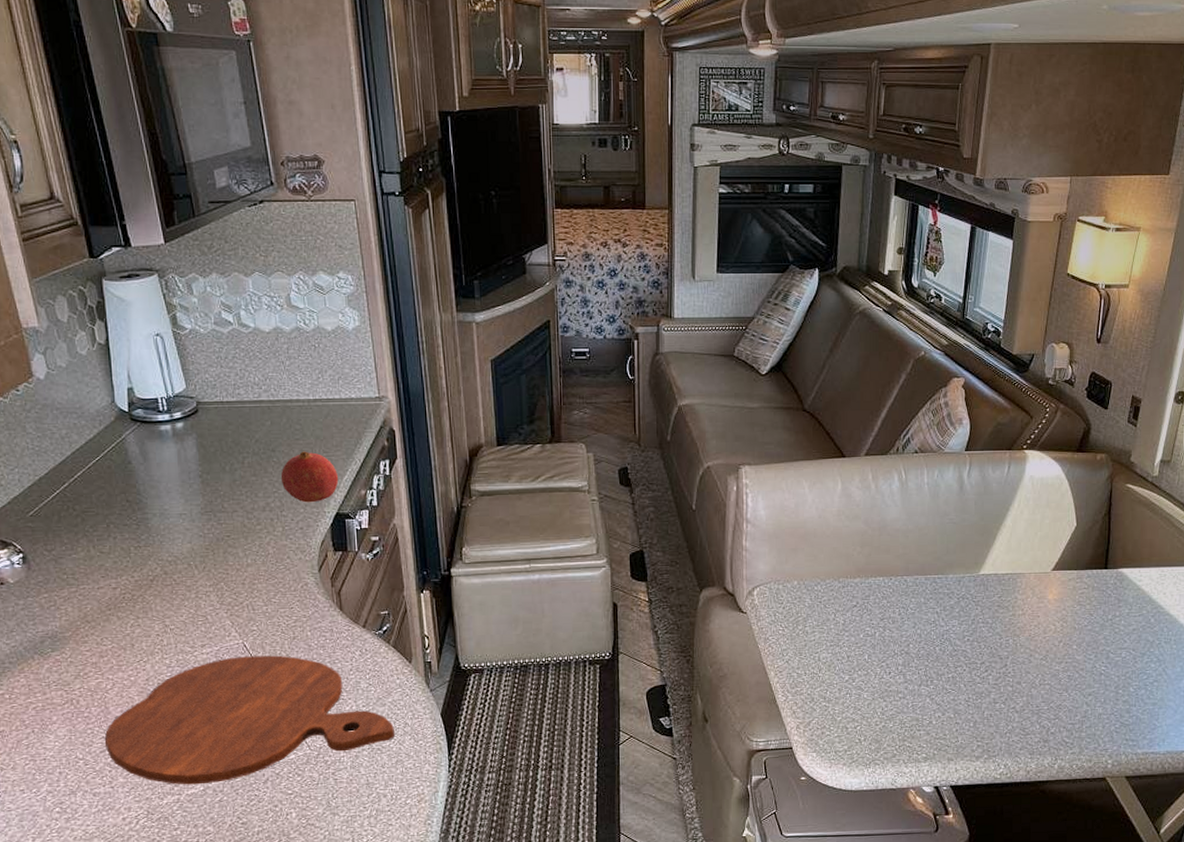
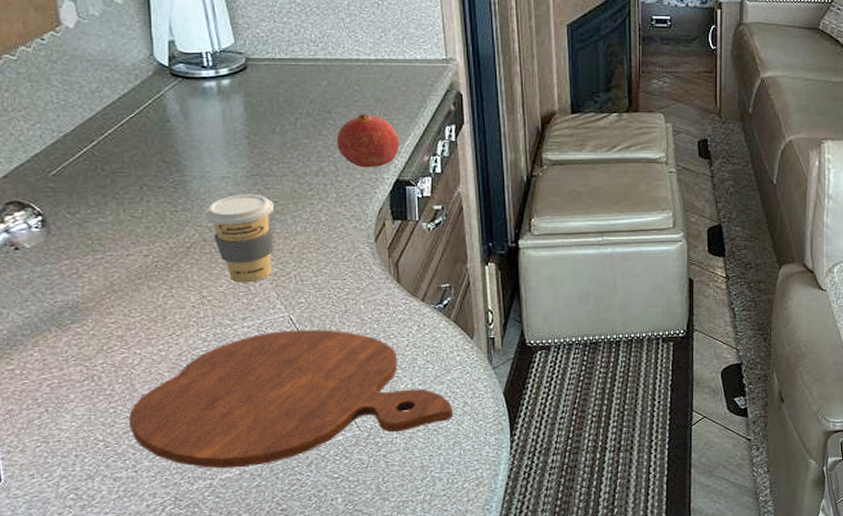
coffee cup: none [164,529,228,613] -> present [204,194,274,283]

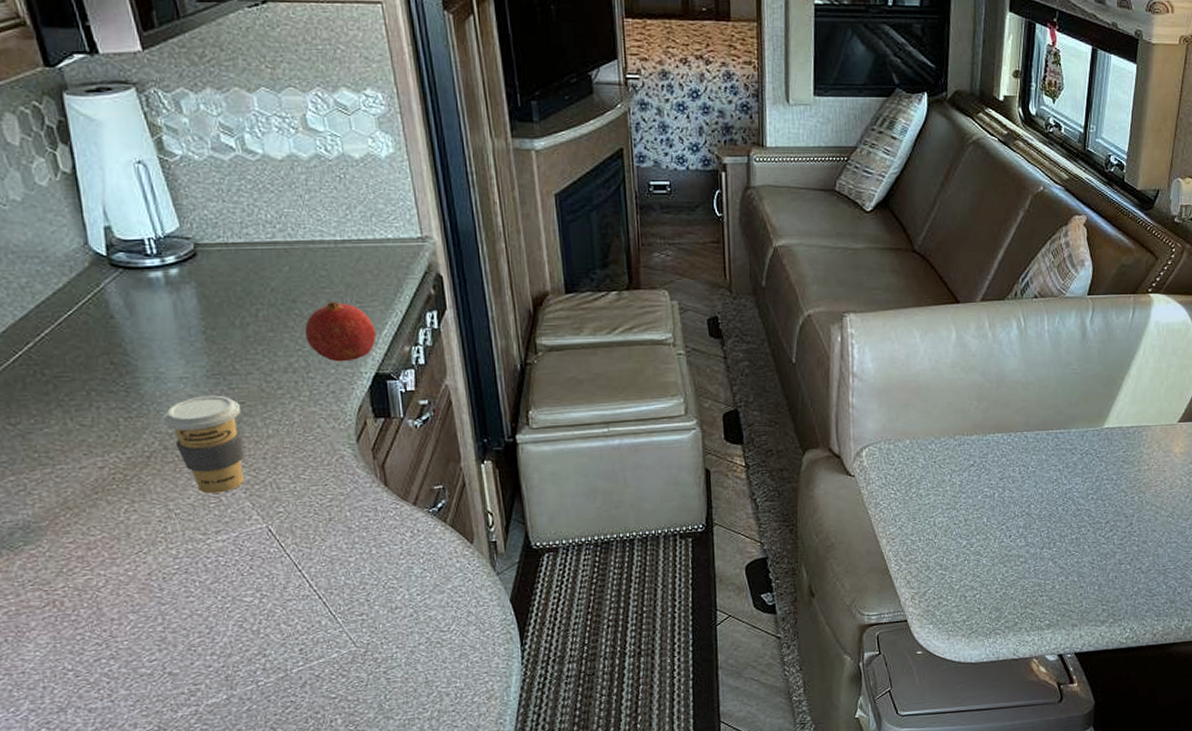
cutting board: present [130,329,454,469] -> none [99,540,458,694]

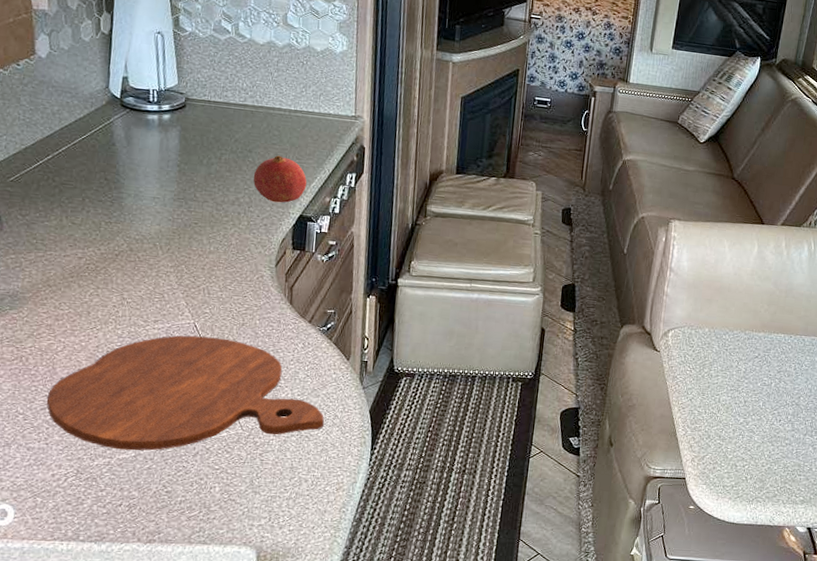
cutting board: none [99,540,458,694] -> present [47,335,325,451]
coffee cup: present [162,395,245,494] -> none [133,213,193,291]

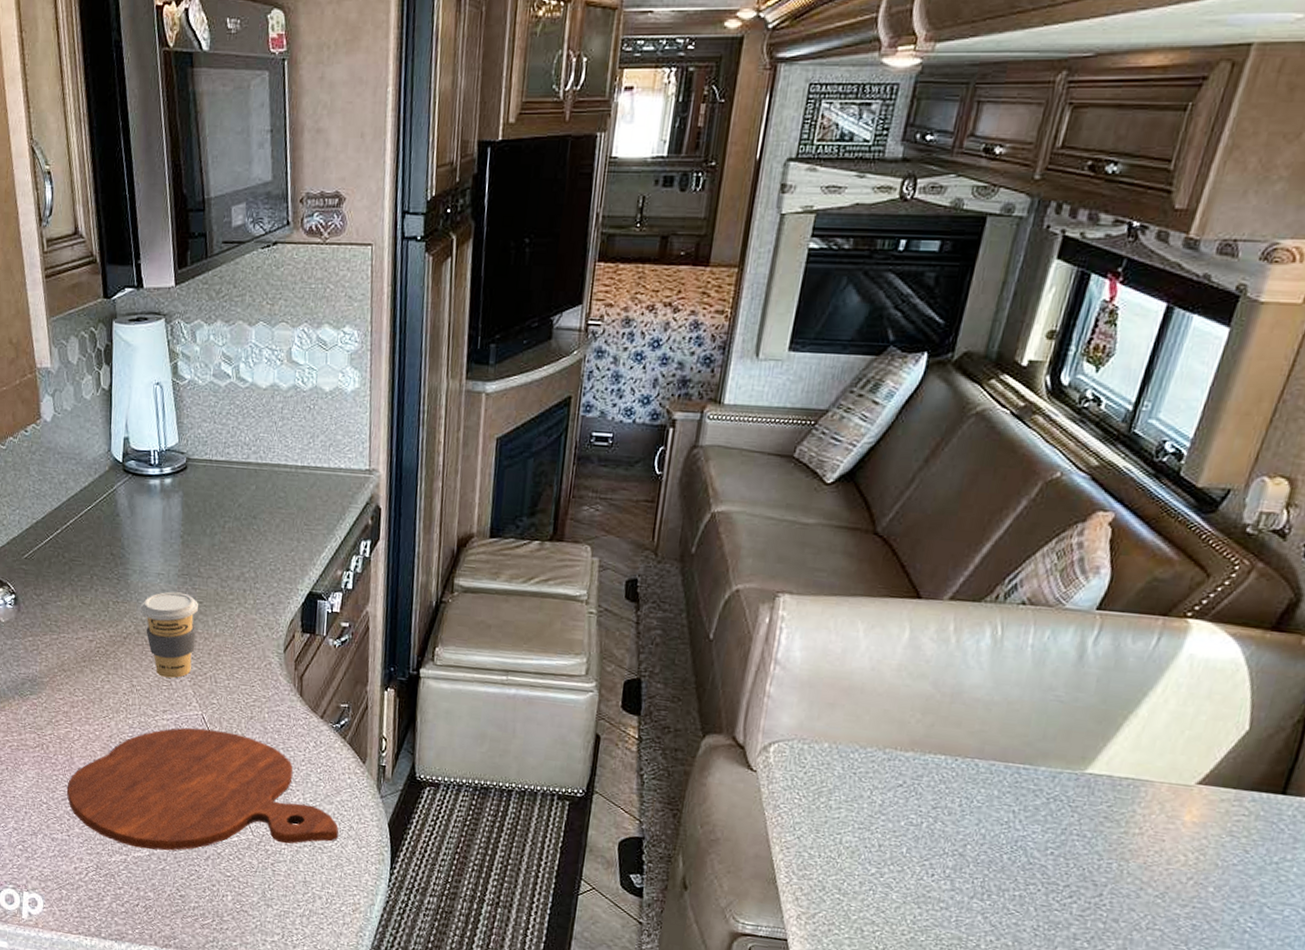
coffee cup: none [133,213,193,291] -> present [140,591,198,679]
fruit: present [253,155,307,203] -> none [258,521,317,578]

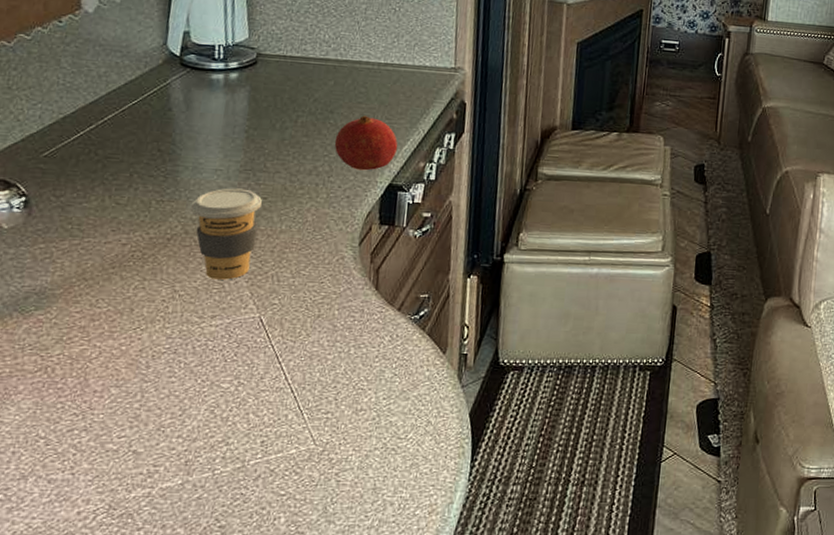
cutting board: present [67,727,339,851] -> none [75,332,415,477]
fruit: none [258,521,317,578] -> present [334,115,398,171]

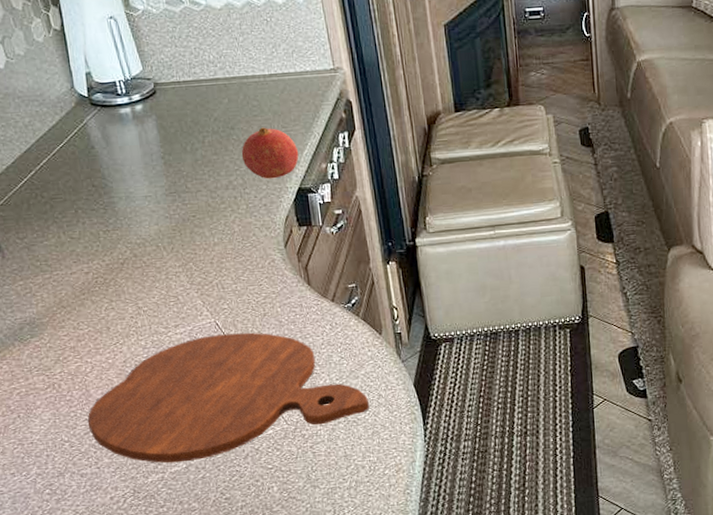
cutting board: none [75,332,415,477] -> present [88,332,370,463]
coffee cup: present [190,188,262,280] -> none [132,210,196,294]

